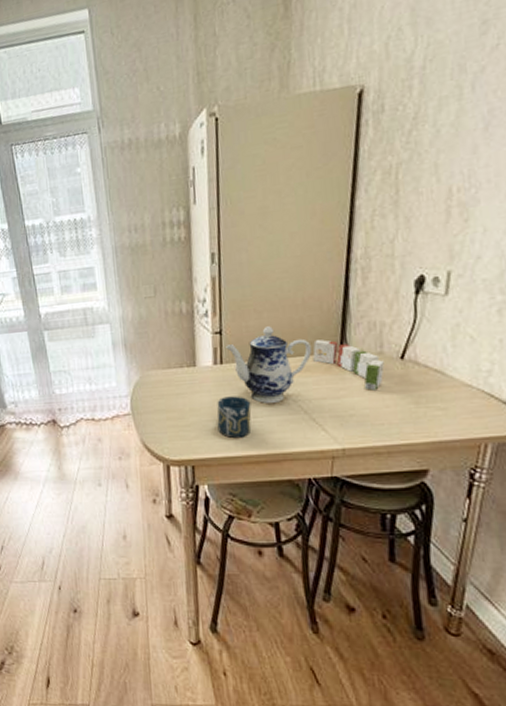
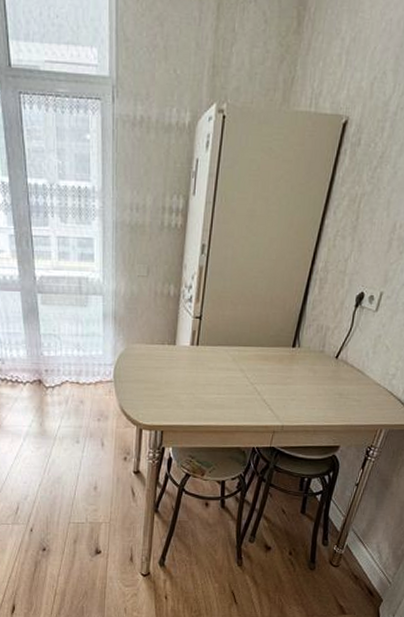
cup: present [217,396,252,439] -> none [187,374,217,411]
teapot: present [226,326,312,403] -> none [203,318,272,383]
tea box: present [312,340,385,391] -> none [271,335,323,381]

